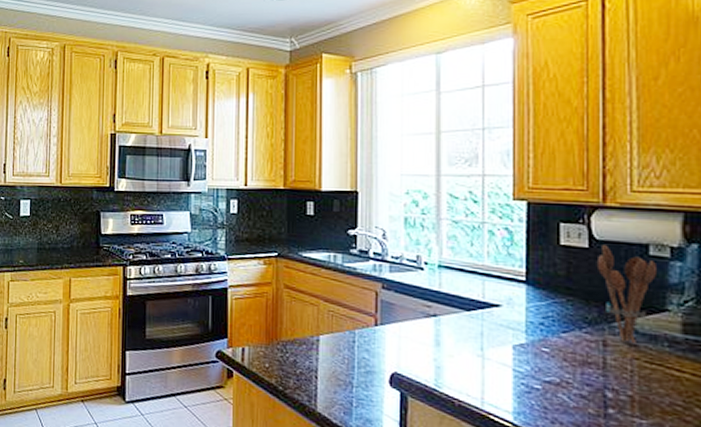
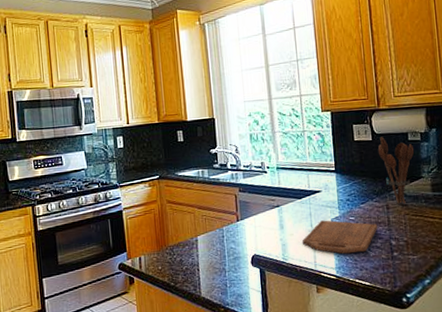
cutting board: none [467,344,586,400] -> present [302,220,378,254]

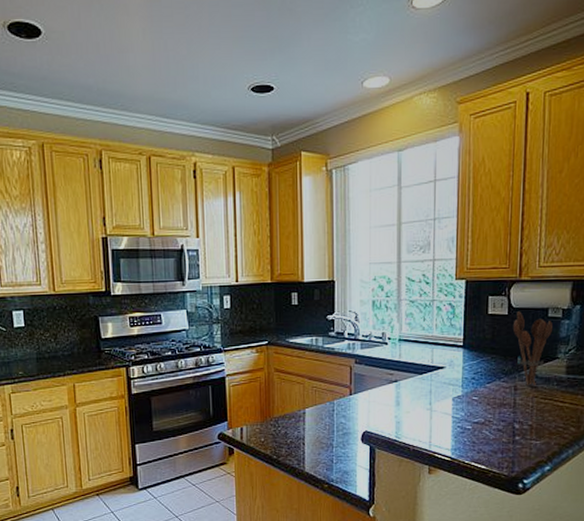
cutting board: present [302,220,378,254] -> none [419,398,502,436]

